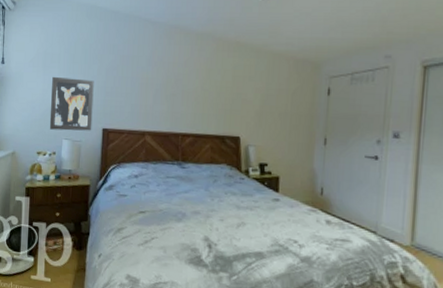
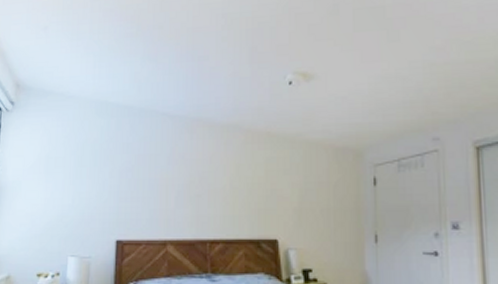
wall art: present [49,76,94,131] -> none [52,183,105,246]

